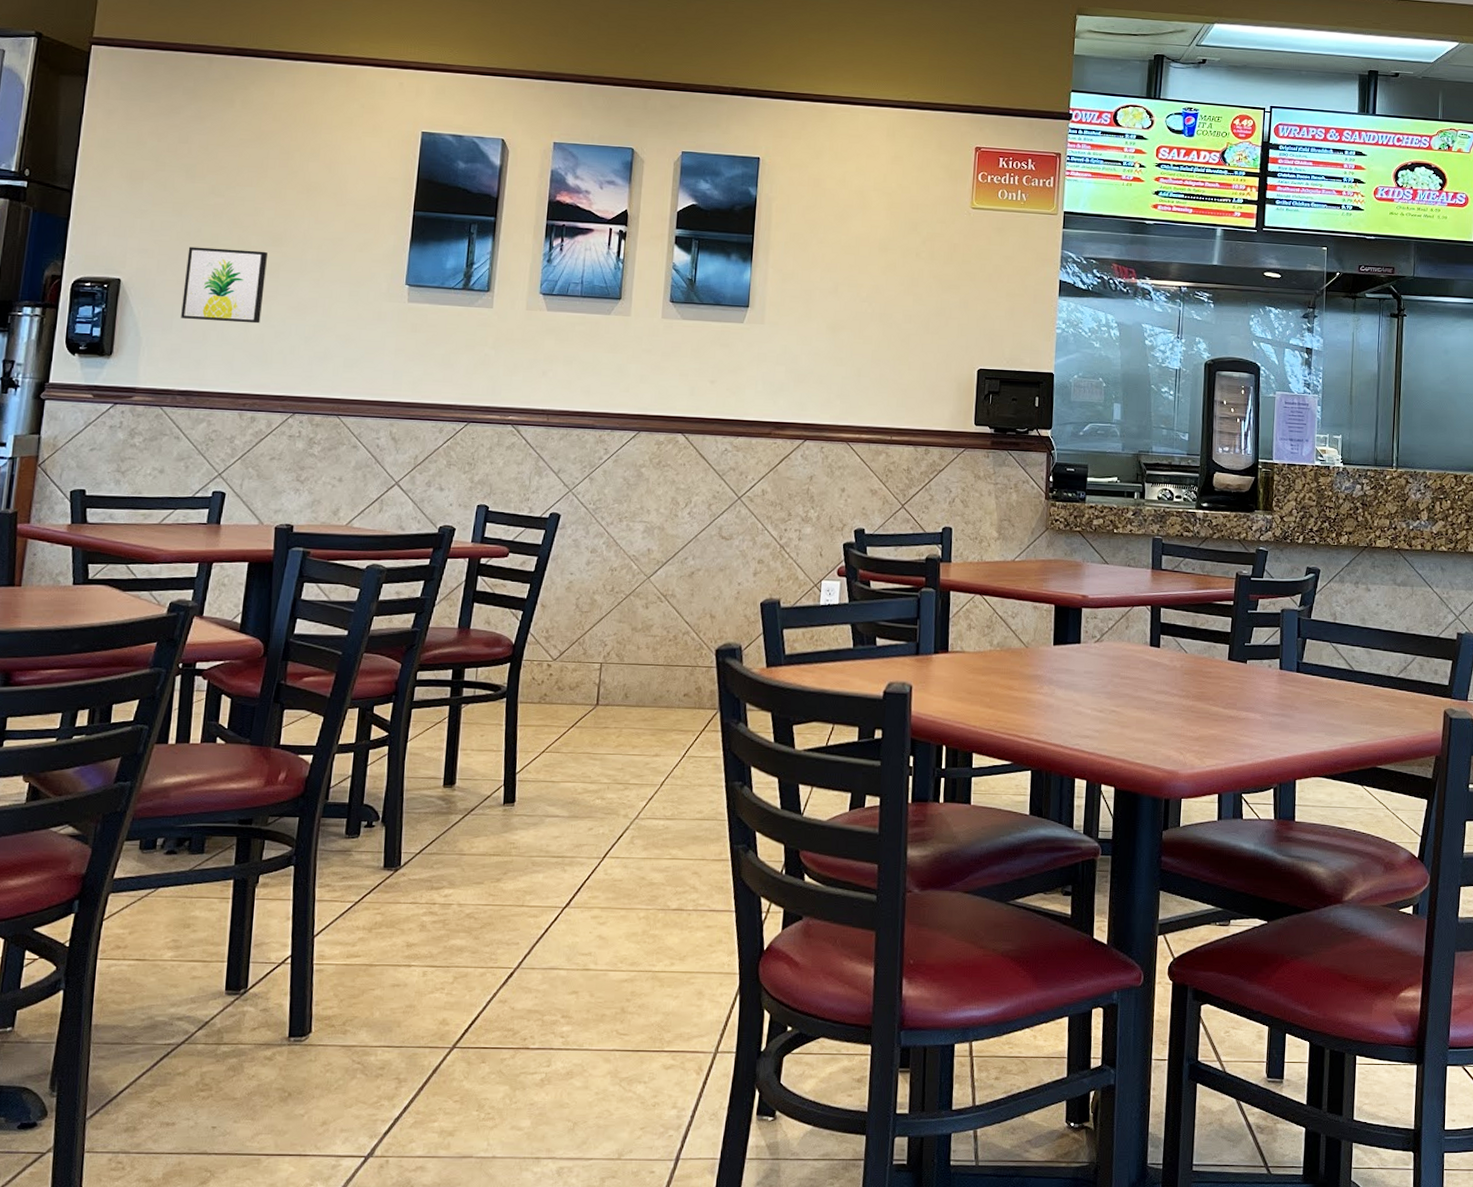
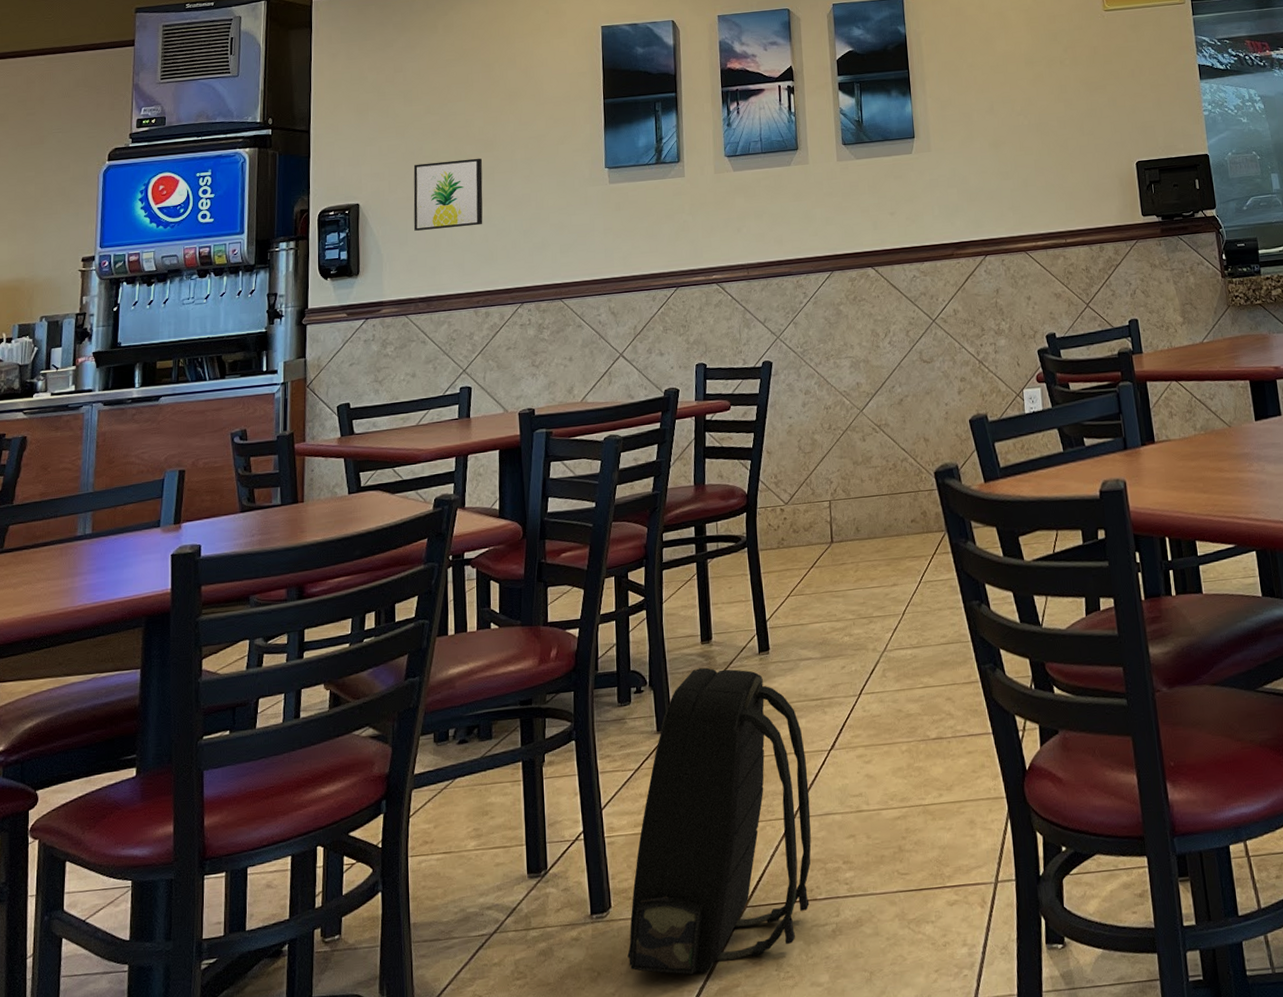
backpack: none [322,811,538,1105] -> present [627,667,812,975]

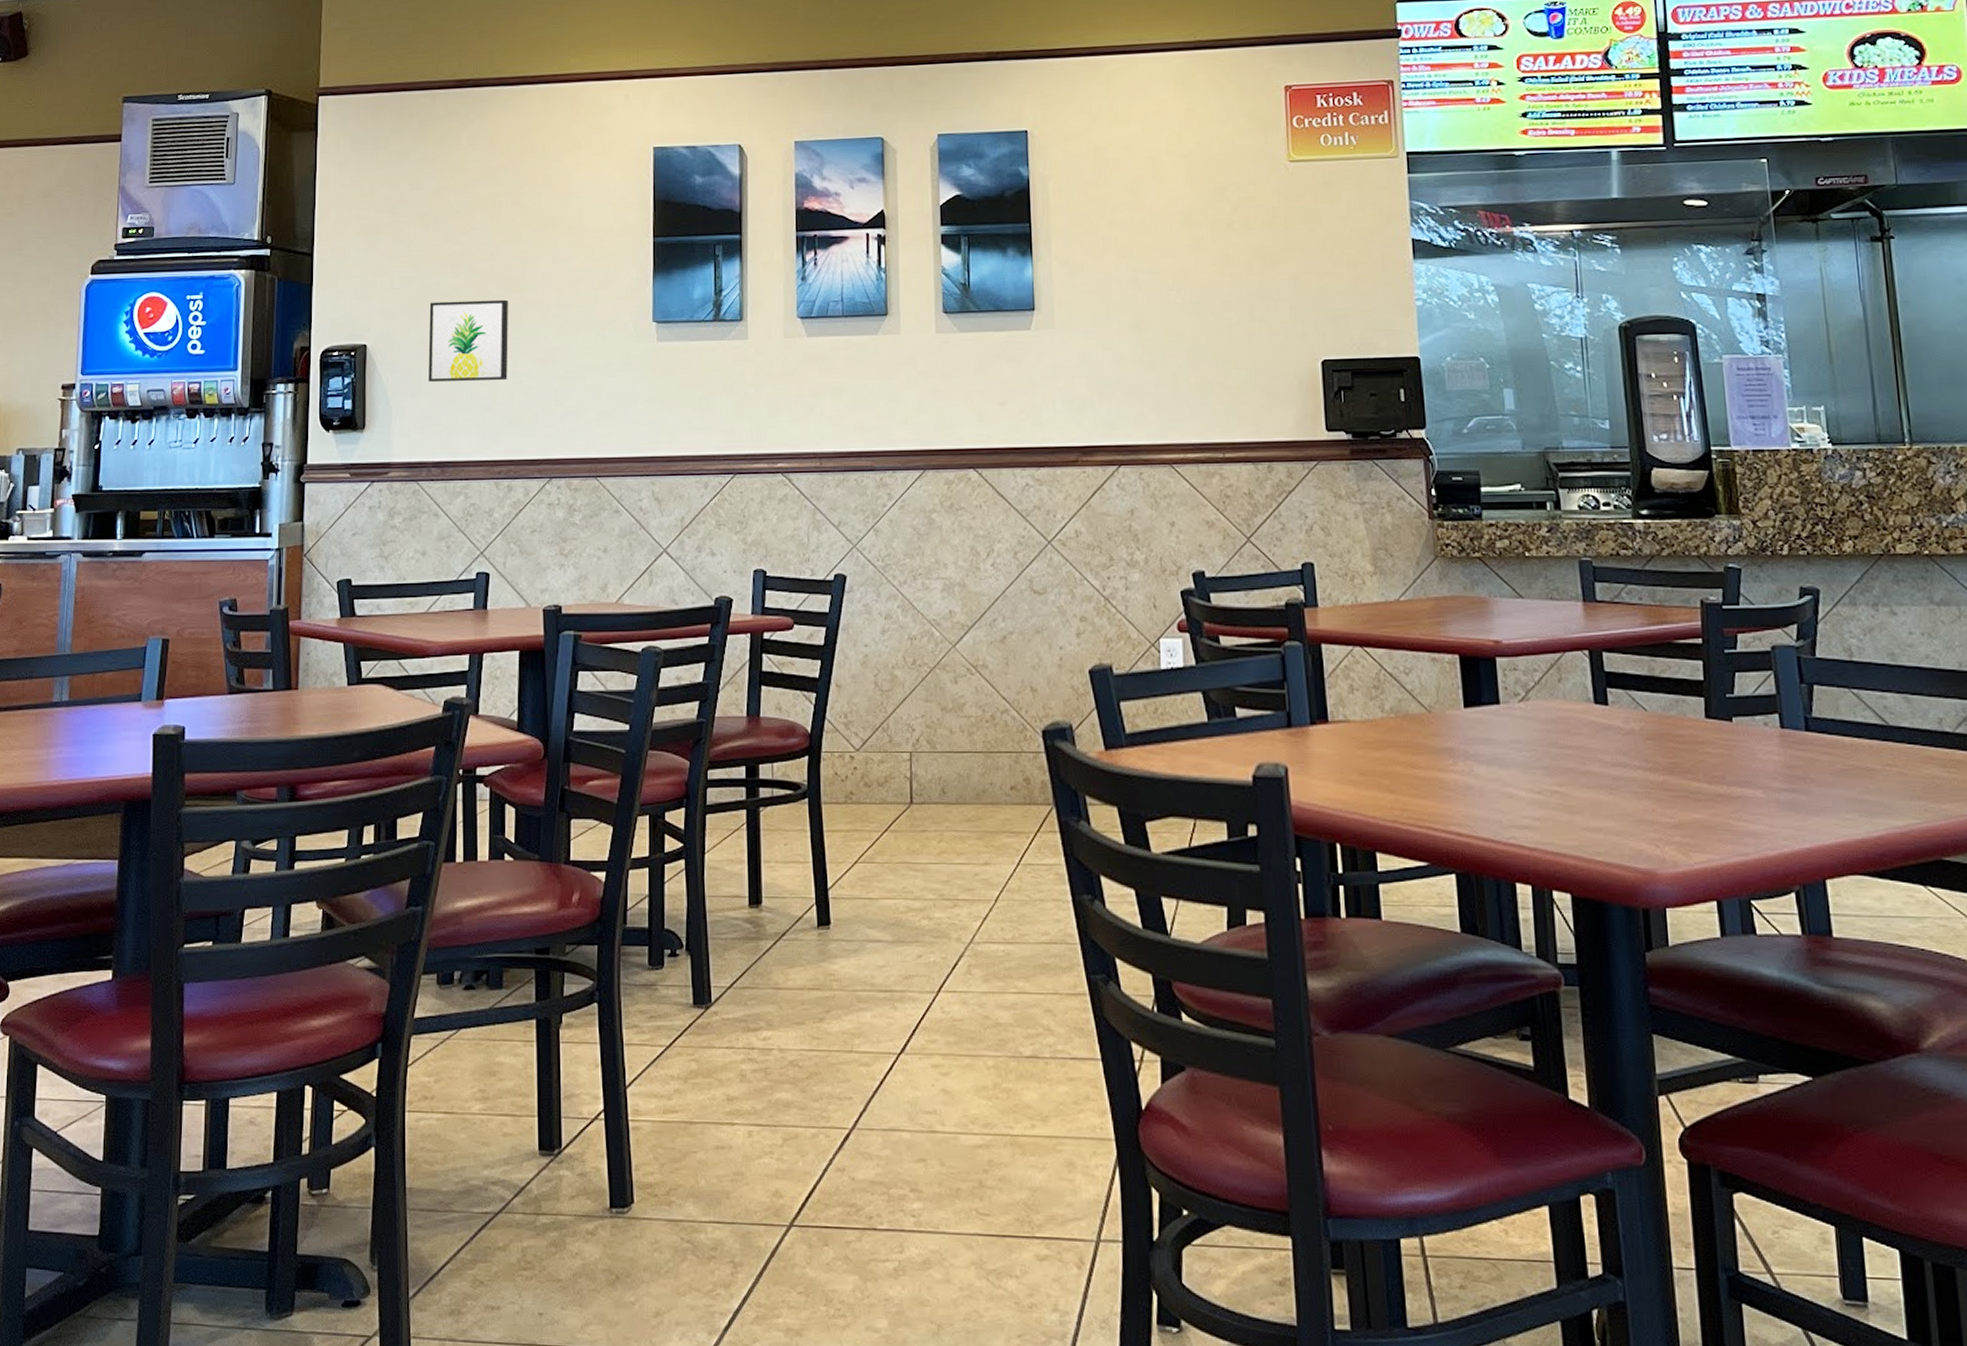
backpack: present [627,667,812,975] -> none [651,936,873,1295]

